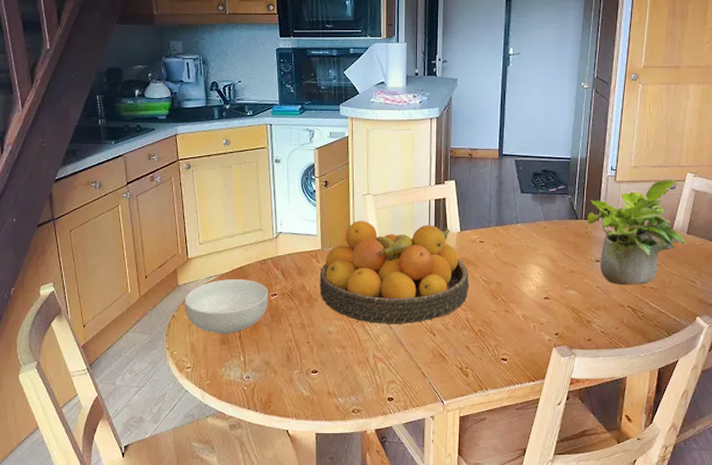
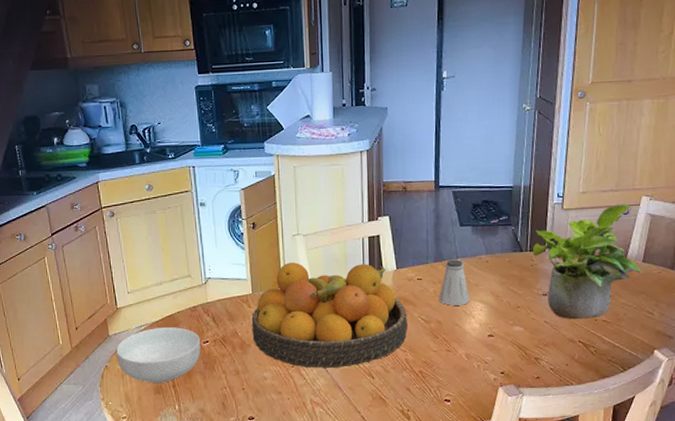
saltshaker: none [499,224,528,268] -> present [439,259,470,306]

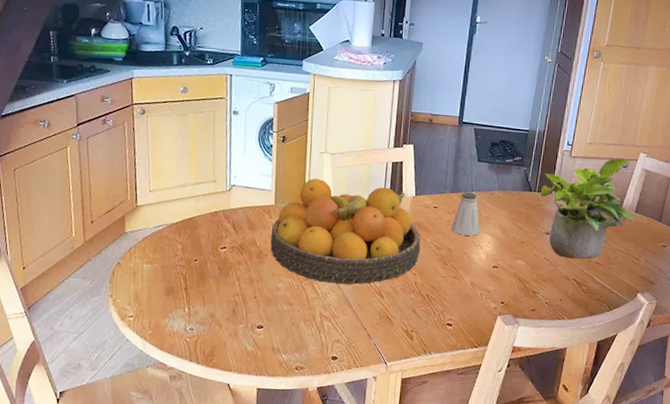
cereal bowl: present [116,327,201,383] -> none [130,229,218,285]

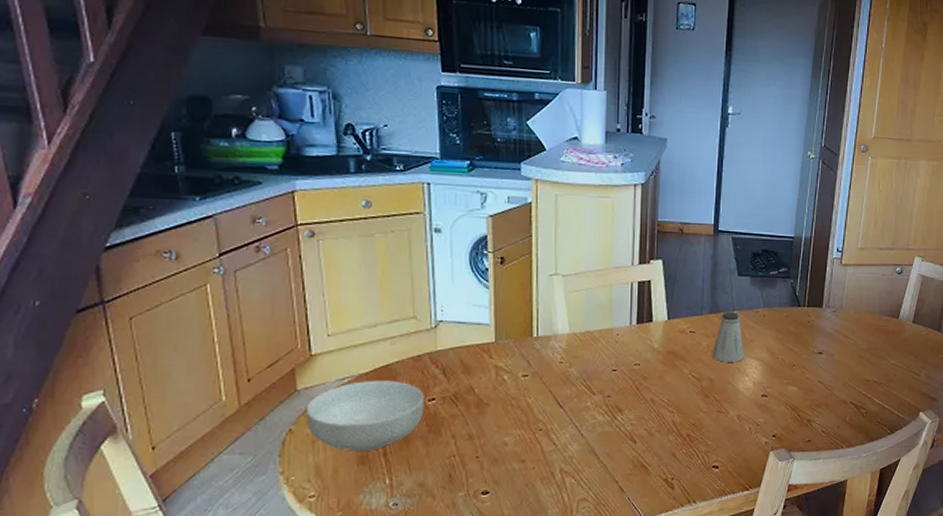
cereal bowl: none [130,229,218,285] -> present [306,381,424,451]
fruit bowl: present [270,179,421,285] -> none [492,307,677,433]
potted plant: present [541,157,635,260] -> none [811,263,913,380]

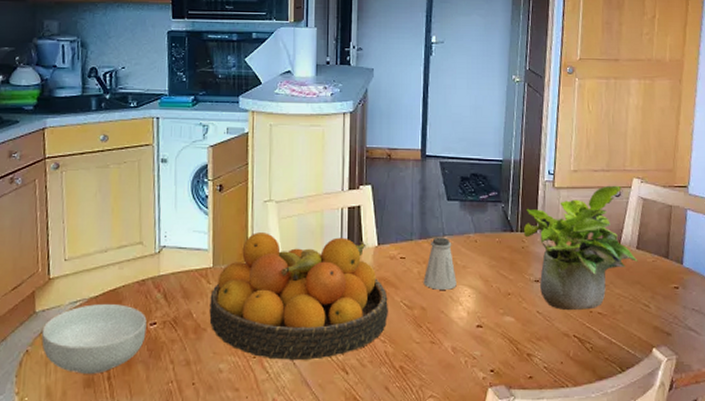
fruit bowl: none [492,307,677,433] -> present [209,233,388,361]
potted plant: none [811,263,913,380] -> present [524,185,638,311]

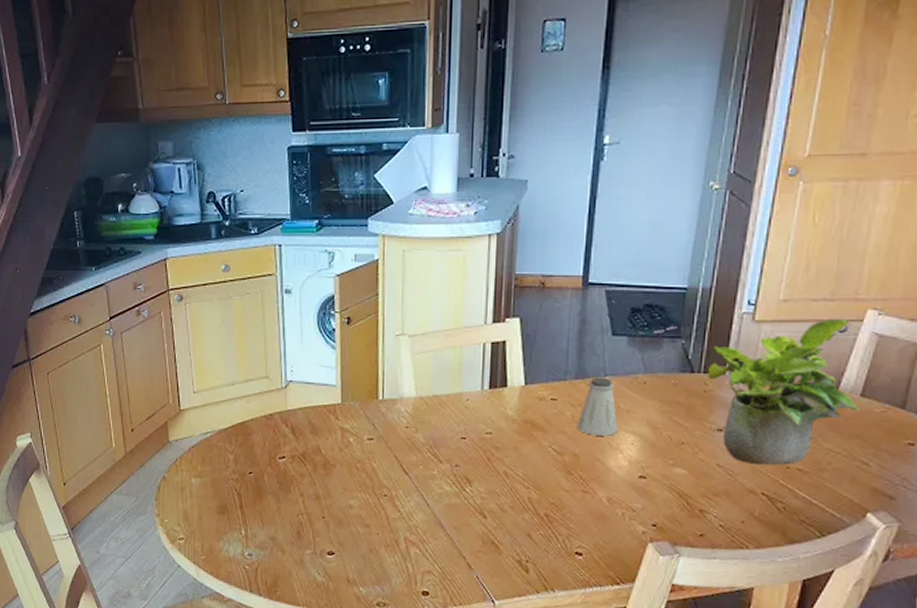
cereal bowl: present [42,304,147,374] -> none [177,436,276,502]
fruit bowl: present [209,233,388,361] -> none [338,368,534,502]

